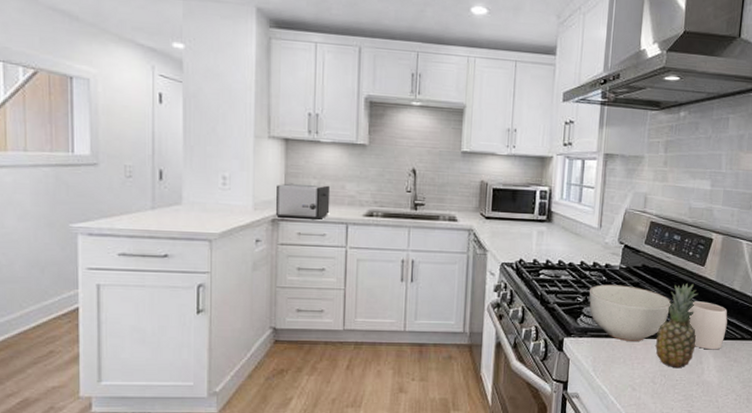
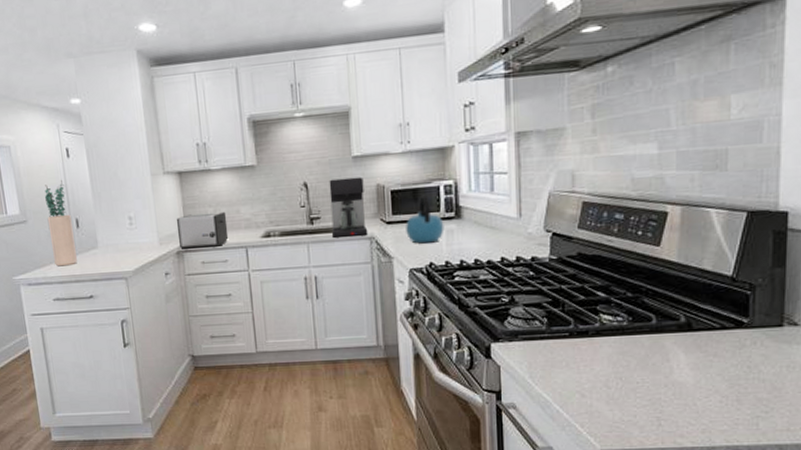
vase: none [124,125,154,219] -> present [44,179,77,267]
coffee maker: none [434,169,469,228] -> present [329,176,368,239]
kettle: none [502,196,536,241] -> present [406,194,445,244]
bowl: present [589,284,672,342] -> none [514,278,621,343]
fruit: present [655,283,699,369] -> none [604,268,659,369]
mug: present [687,301,728,350] -> none [643,287,699,345]

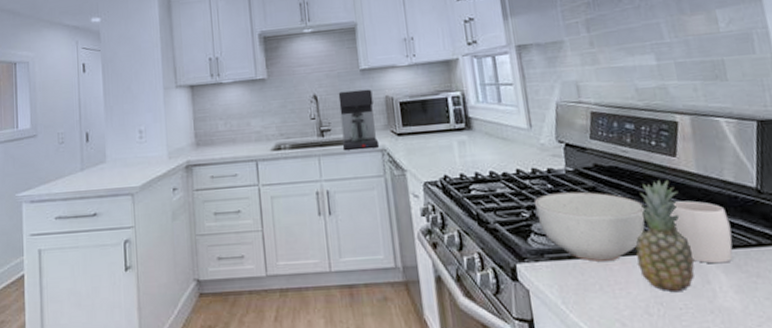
vase: present [44,179,77,267] -> none [57,93,84,182]
toaster: present [177,211,229,251] -> none [187,124,239,165]
kettle: present [406,194,445,244] -> none [416,106,456,156]
bowl: none [514,278,621,343] -> present [533,191,646,262]
fruit: none [604,268,659,369] -> present [635,180,695,293]
mug: none [643,287,699,345] -> present [669,200,733,264]

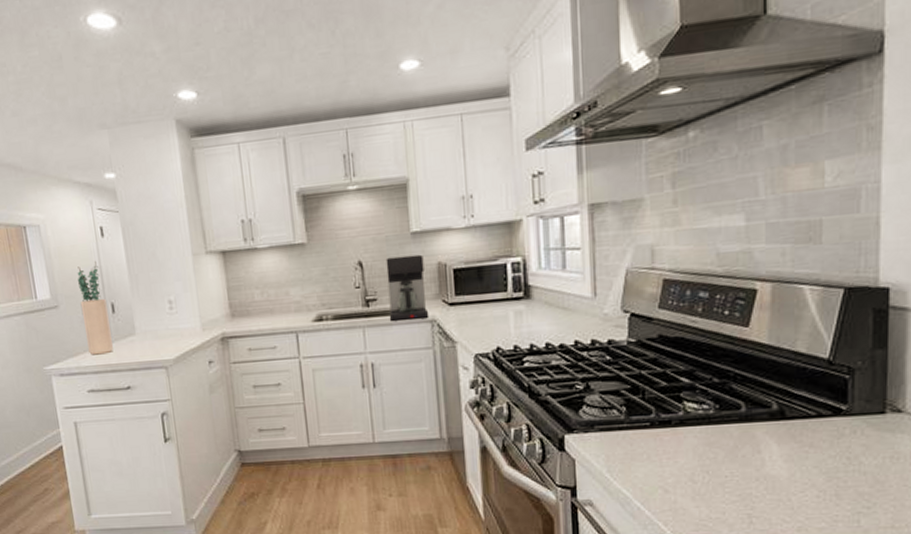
vase: none [57,93,84,182] -> present [77,260,113,355]
bowl: present [533,191,646,262] -> none [589,363,706,433]
fruit: present [635,180,695,293] -> none [689,351,749,462]
mug: present [669,200,733,264] -> none [731,372,793,435]

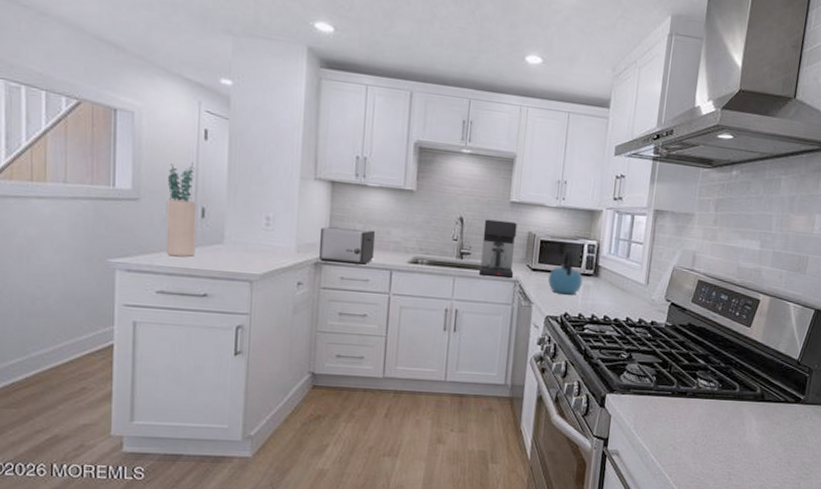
toaster: none [221,293,278,337] -> present [319,226,376,266]
kettle: none [470,273,512,327] -> present [548,249,583,295]

